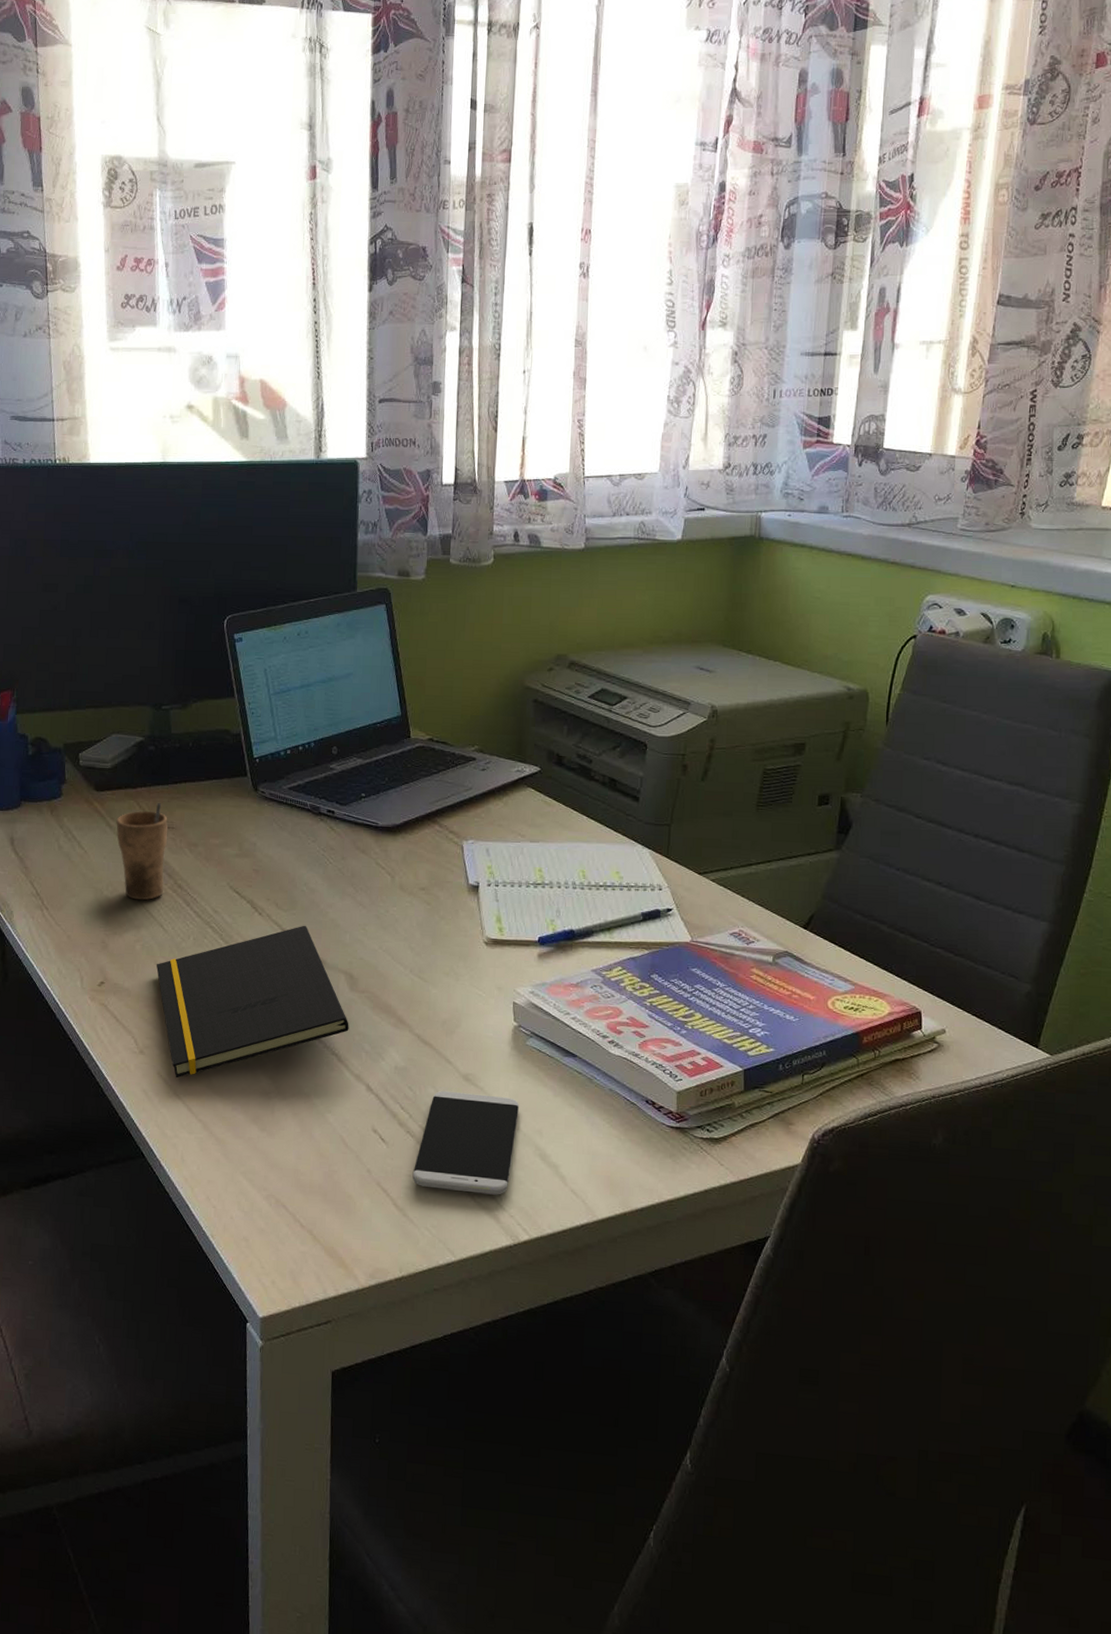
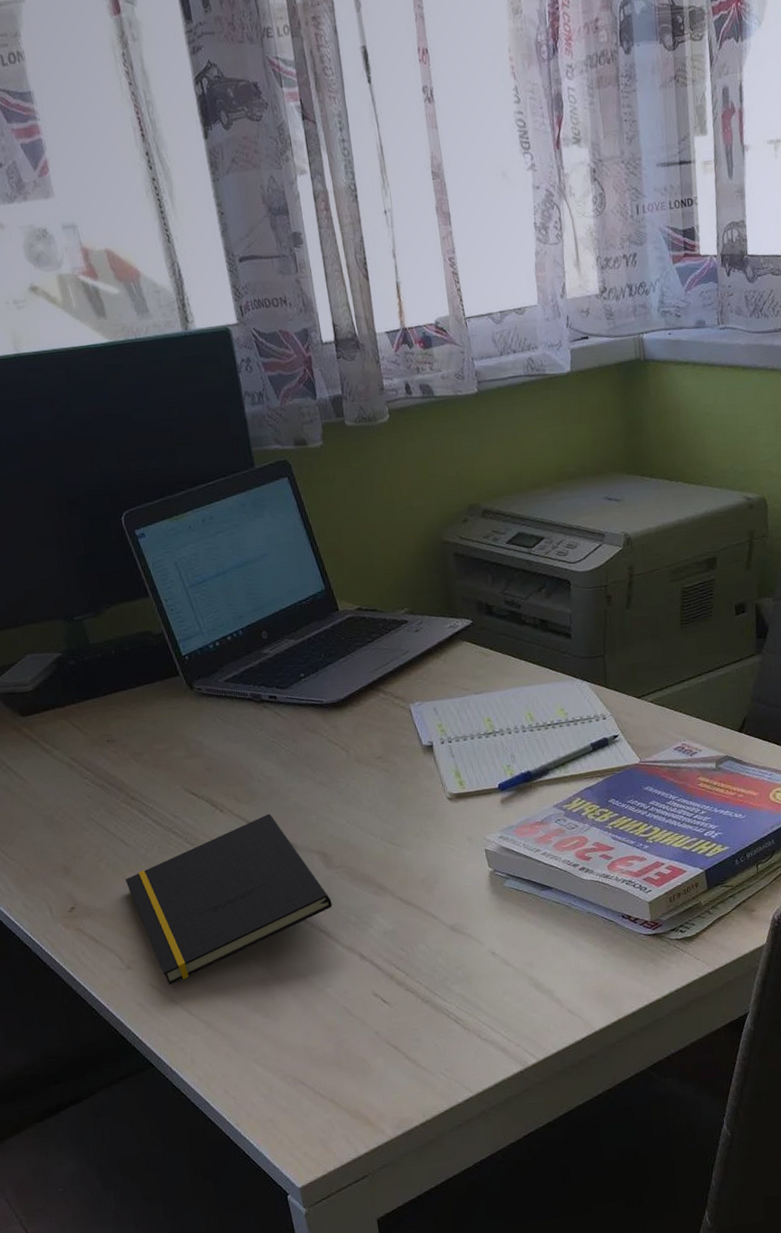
cup: present [116,803,168,901] -> none [50,718,117,820]
smartphone: present [412,1090,519,1195] -> none [418,938,510,1036]

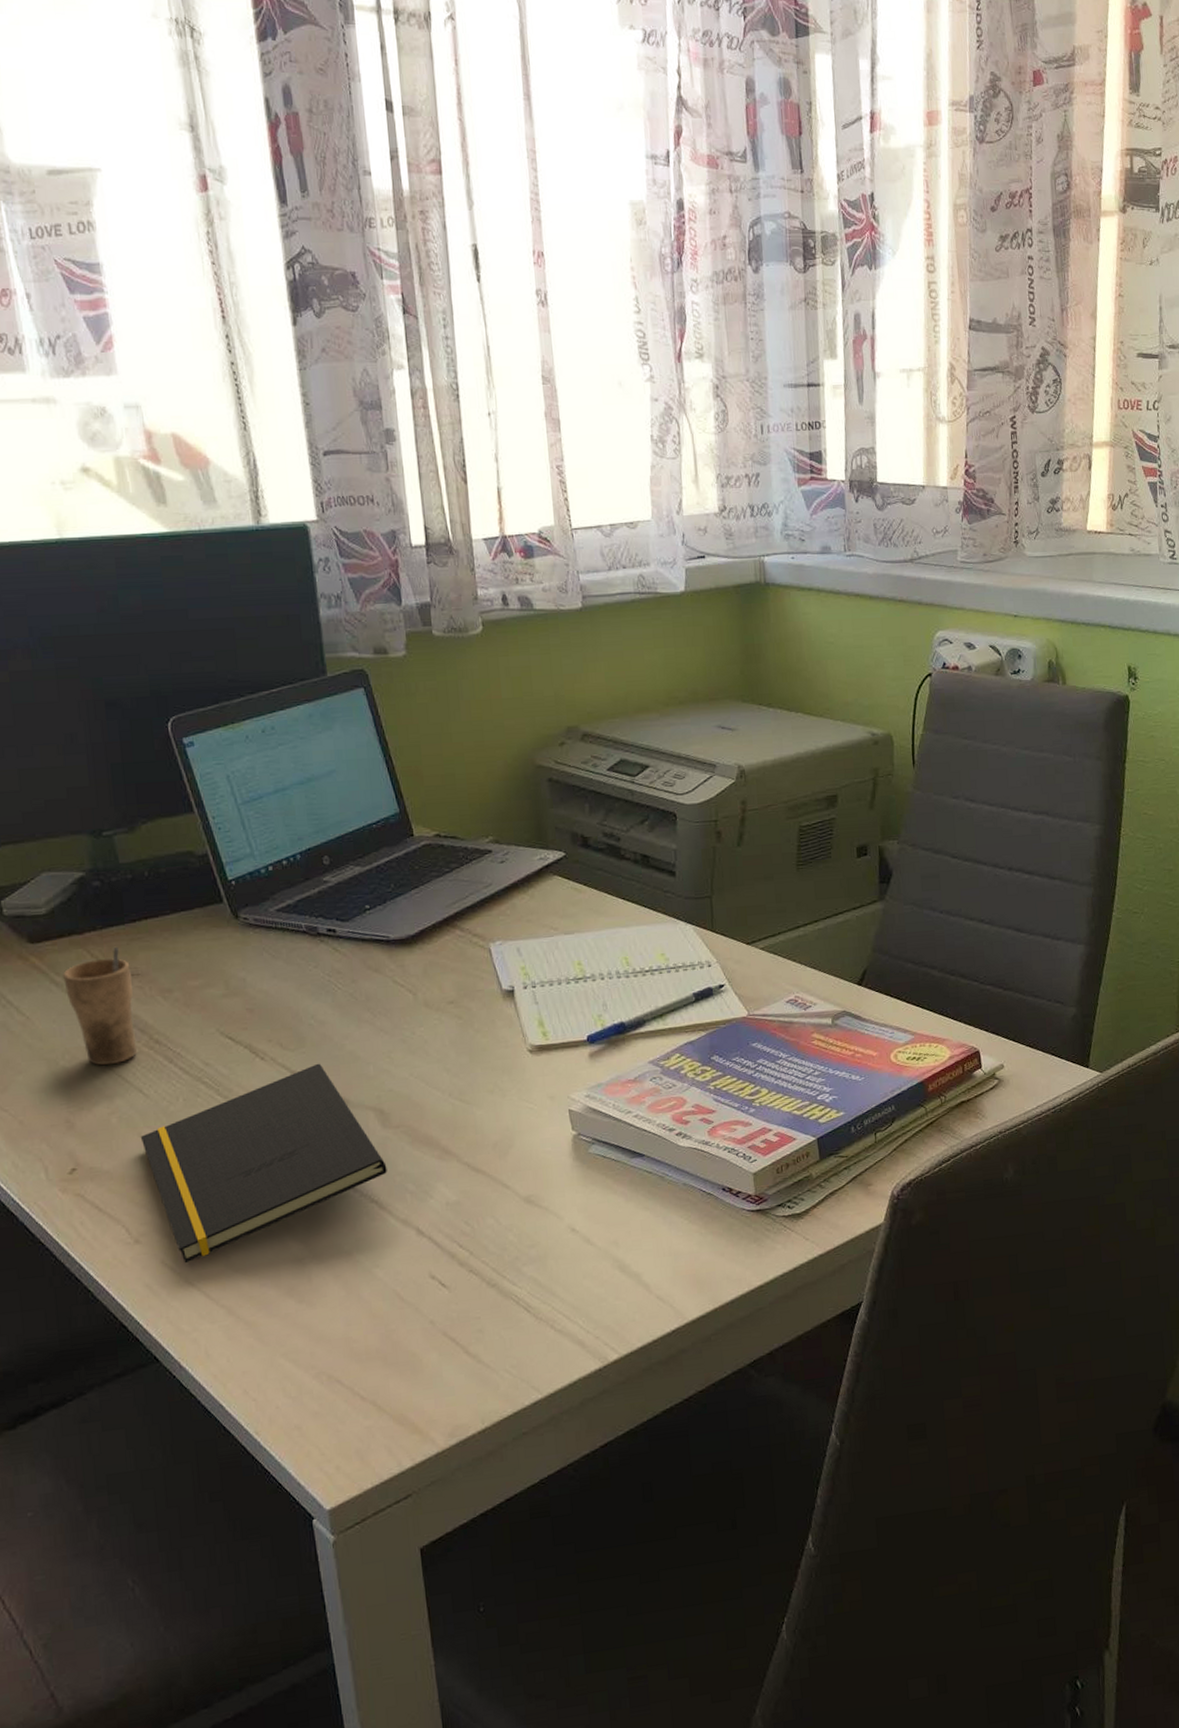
cup: none [50,718,117,820] -> present [63,947,137,1066]

